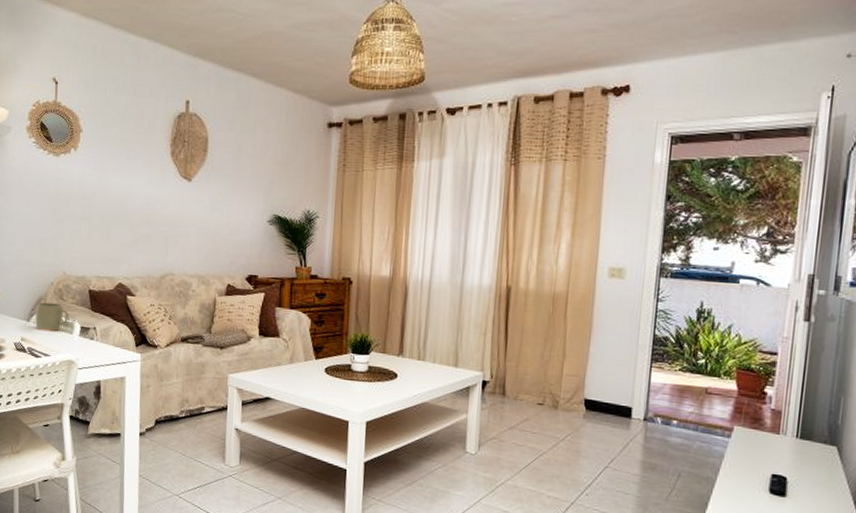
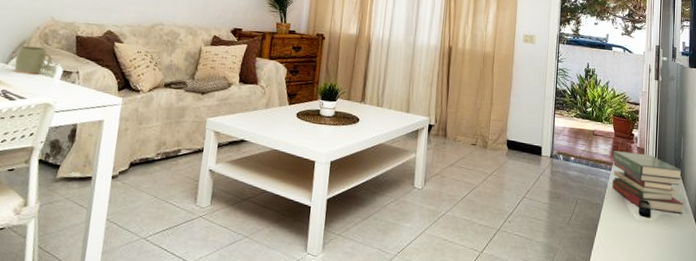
books: none [731,413,839,494] -> present [612,151,684,214]

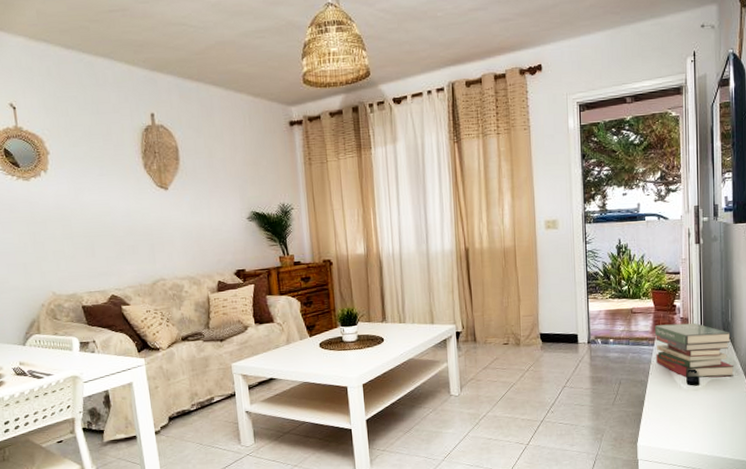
mug: present [14,45,52,75] -> none [30,323,66,353]

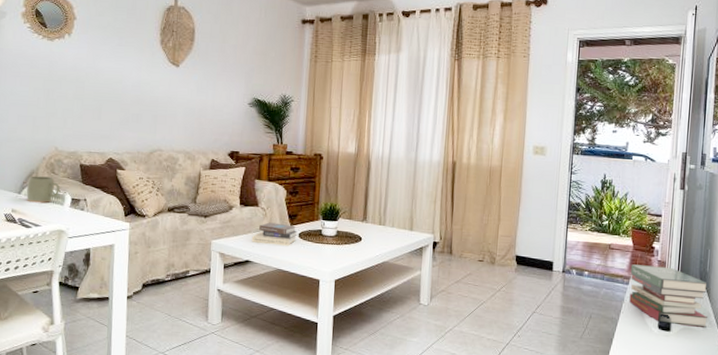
mug: none [30,323,66,353] -> present [26,176,60,203]
books: none [272,336,318,359] -> present [251,222,297,246]

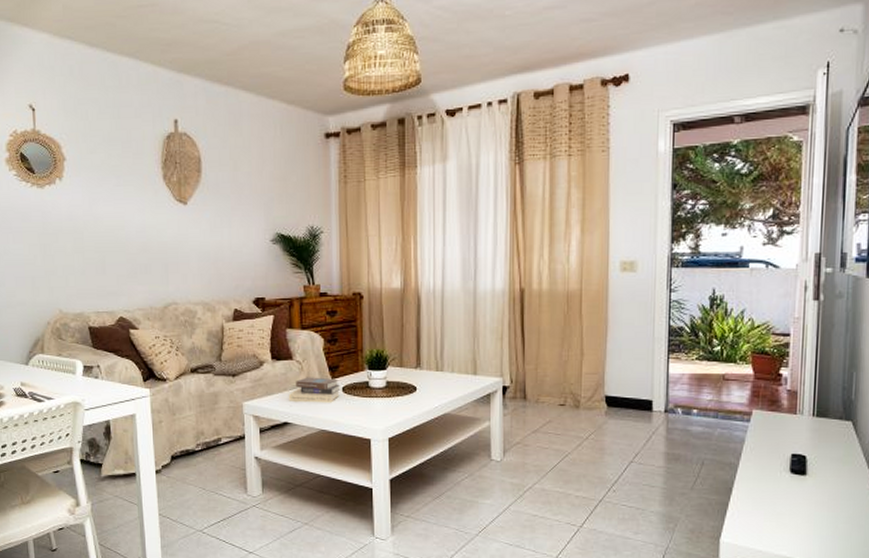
mug: present [26,176,60,203] -> none [33,343,69,374]
books: present [629,264,709,328] -> none [751,397,856,468]

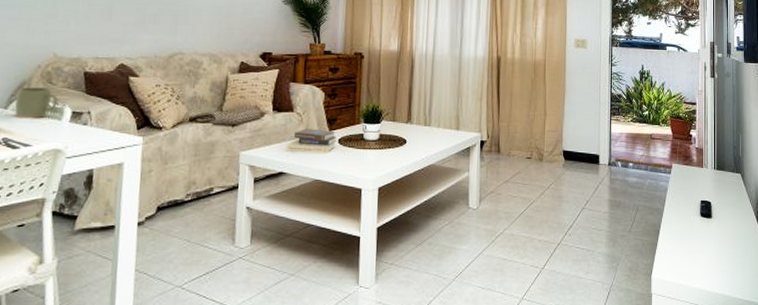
mug: none [33,343,69,374] -> present [14,87,58,119]

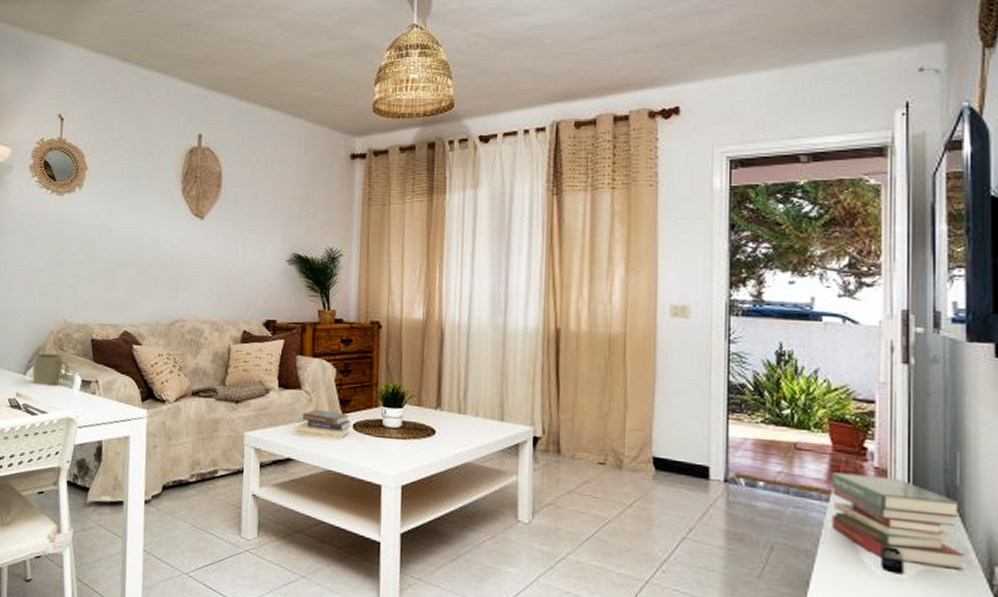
books: none [671,153,745,212] -> present [830,472,965,570]

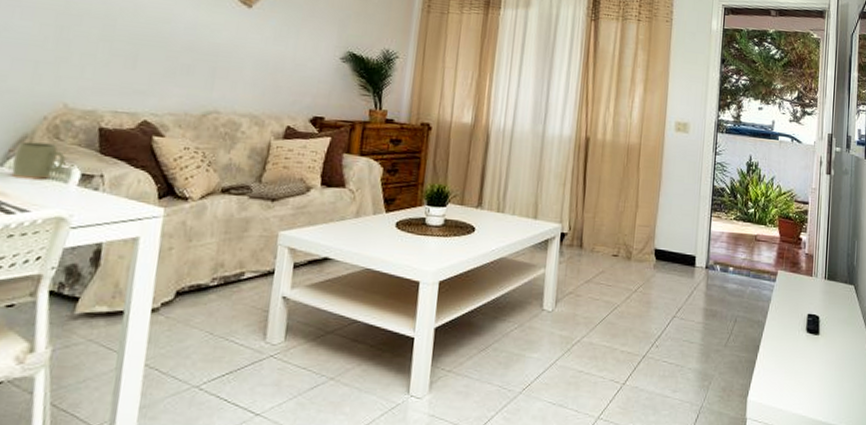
books: present [293,409,351,440] -> none [333,208,394,239]
books: present [830,472,965,570] -> none [776,258,857,329]

